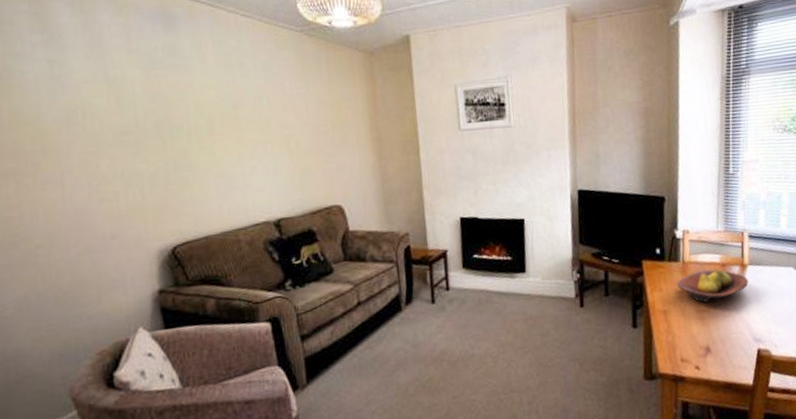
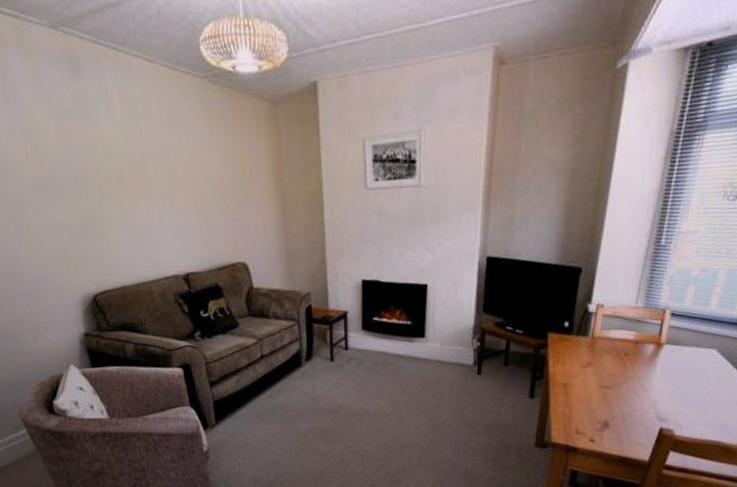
fruit bowl: present [676,268,749,303] -> none [581,345,662,379]

